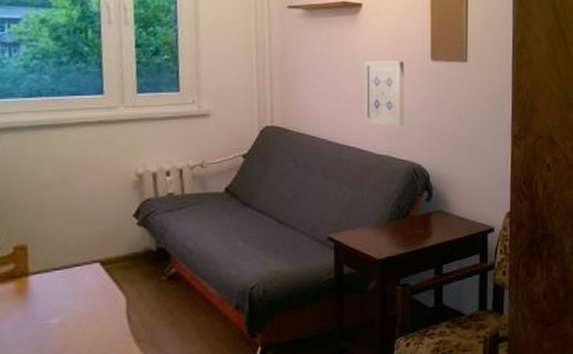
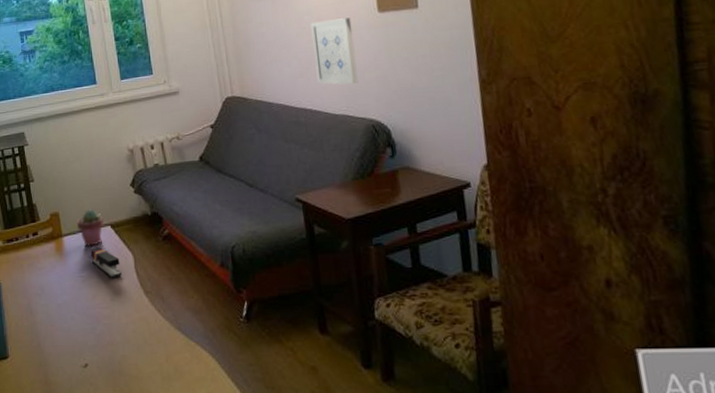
potted succulent: none [51,242,91,287] -> present [76,209,103,246]
stapler: none [66,288,108,326] -> present [91,247,122,279]

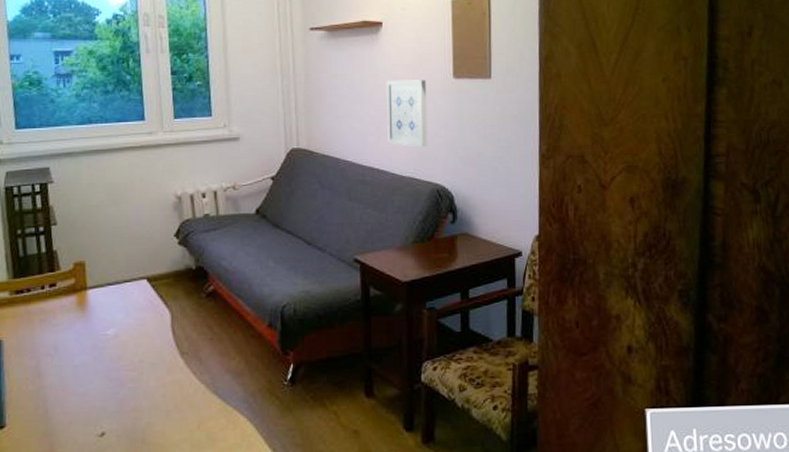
potted succulent: present [76,209,103,246] -> none [105,260,139,301]
stapler: present [91,247,122,279] -> none [120,302,155,338]

